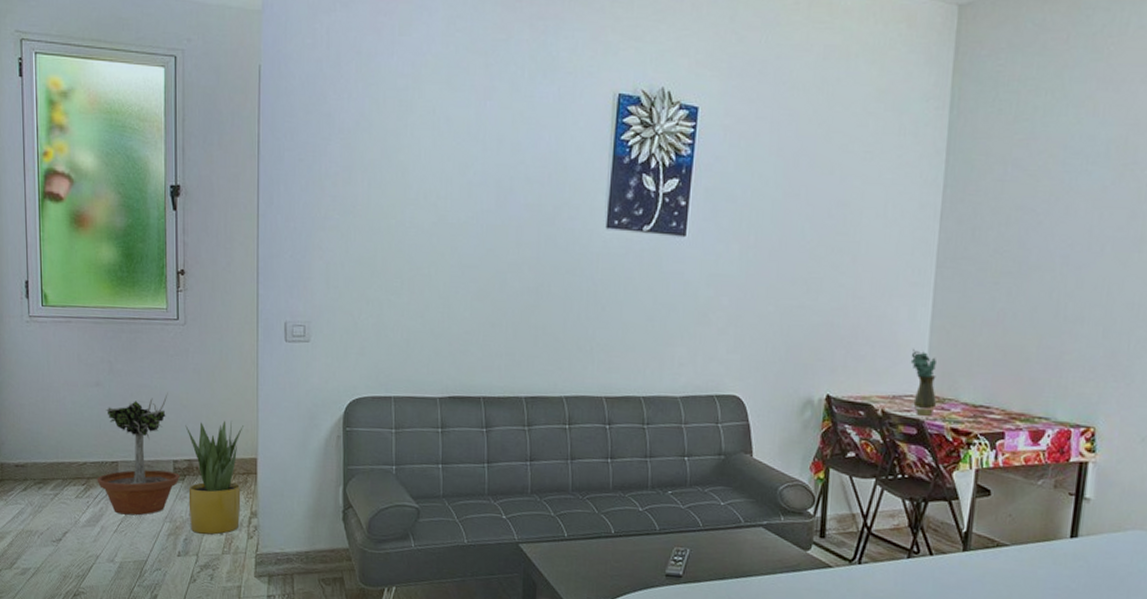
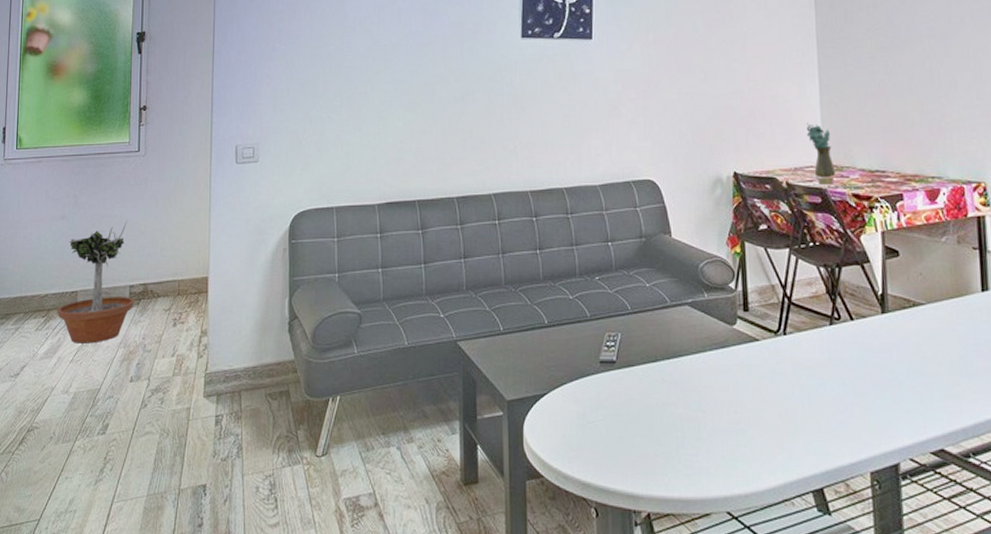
planter: present [185,420,243,535] -> none [142,242,196,357]

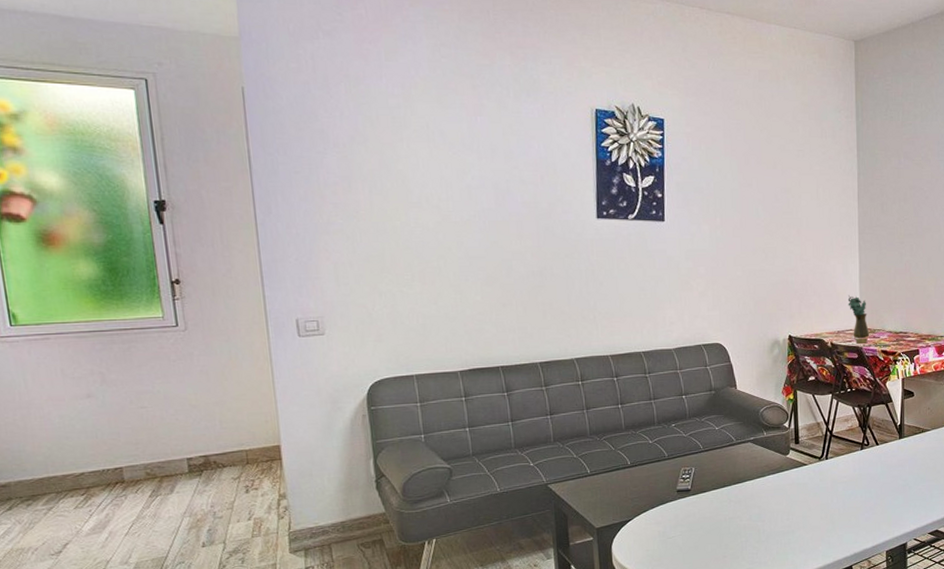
potted tree: present [56,220,135,344] -> none [98,395,196,517]

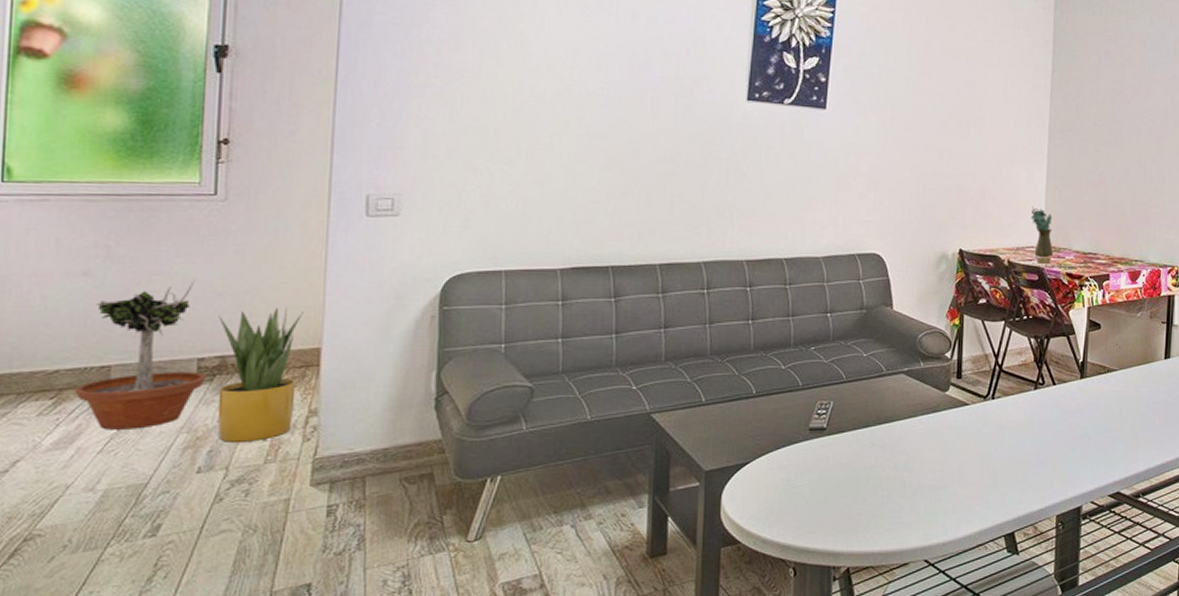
potted tree: none [98,395,196,517] -> present [74,279,206,430]
planter: none [197,414,268,523] -> present [217,307,304,442]

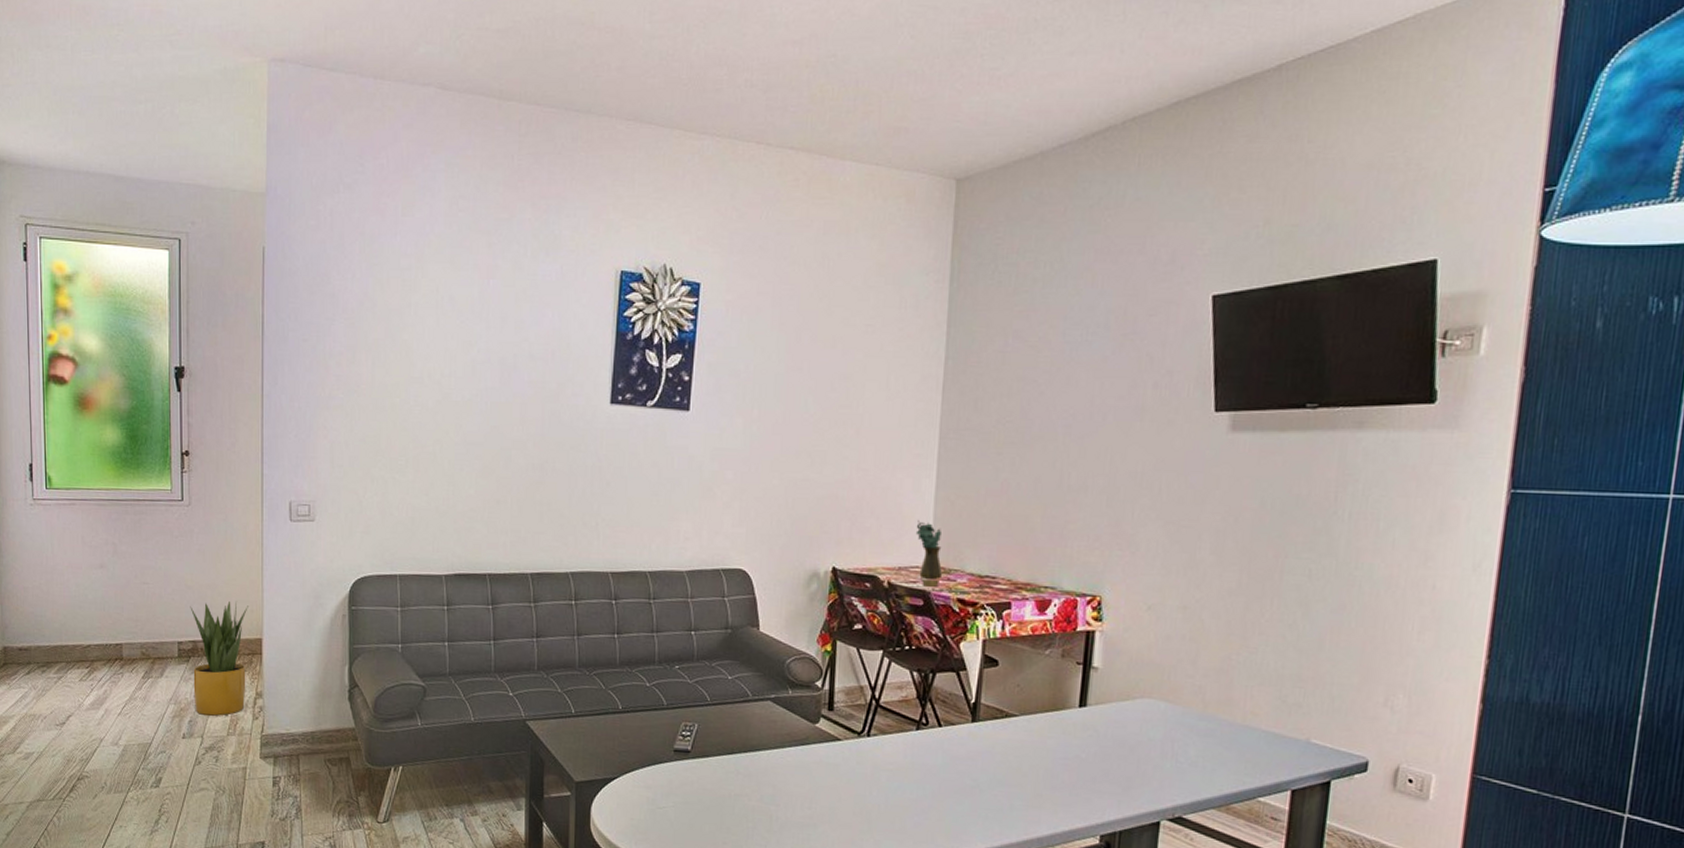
potted tree: present [74,279,206,430] -> none [101,573,184,698]

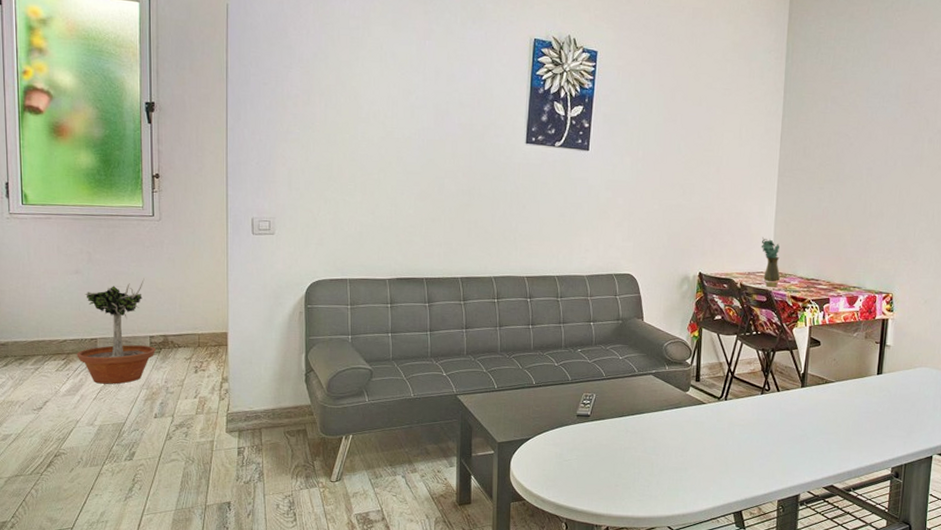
potted tree: none [101,573,184,698] -> present [76,278,156,384]
planter: present [190,600,248,716] -> none [161,301,215,398]

